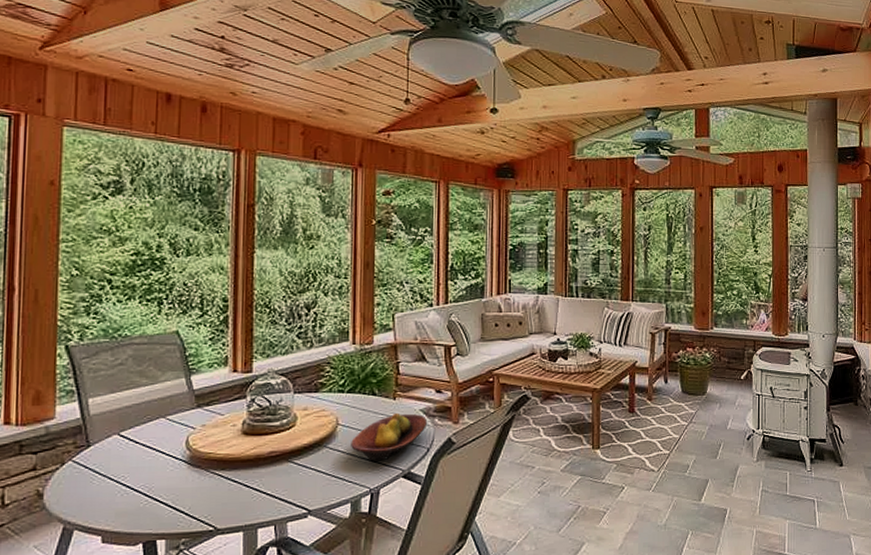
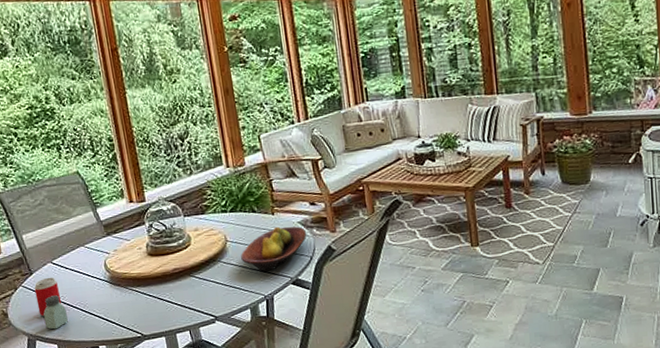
beverage can: none [86,452,120,500] -> present [34,277,61,317]
saltshaker: none [91,474,124,517] -> present [43,295,68,330]

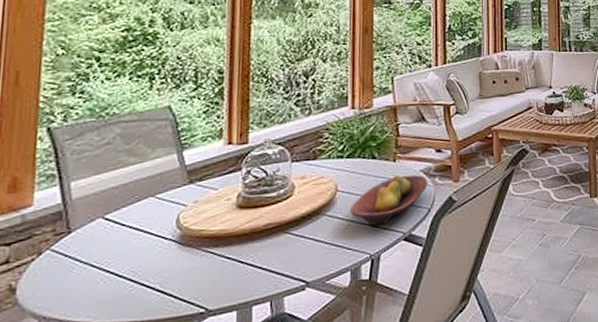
beverage can: present [34,277,61,317] -> none [65,236,104,291]
saltshaker: present [43,295,68,330] -> none [70,261,107,309]

